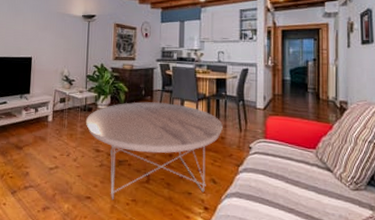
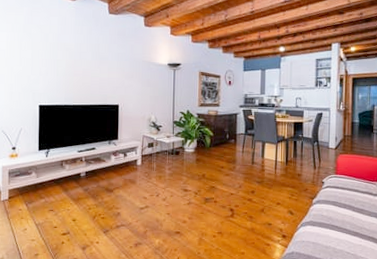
coffee table: present [85,102,223,200] -> none [173,145,299,234]

